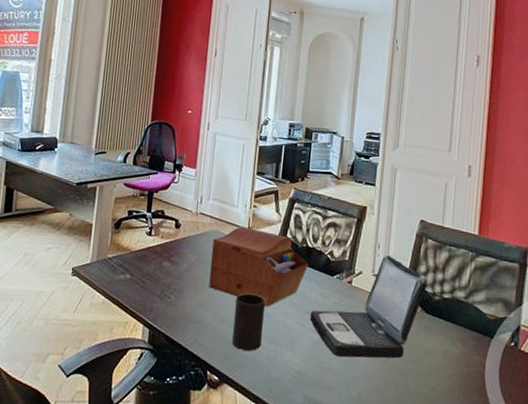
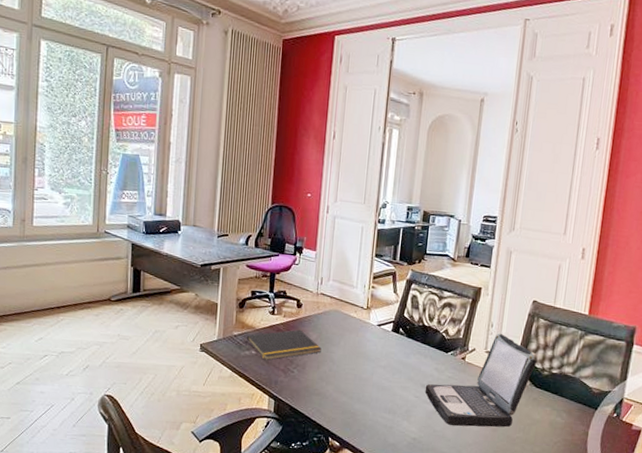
notepad: none [119,251,200,285] -> present [244,329,322,360]
sewing box: present [209,226,309,308] -> none [330,306,425,381]
cup: present [232,293,265,351] -> none [352,368,383,420]

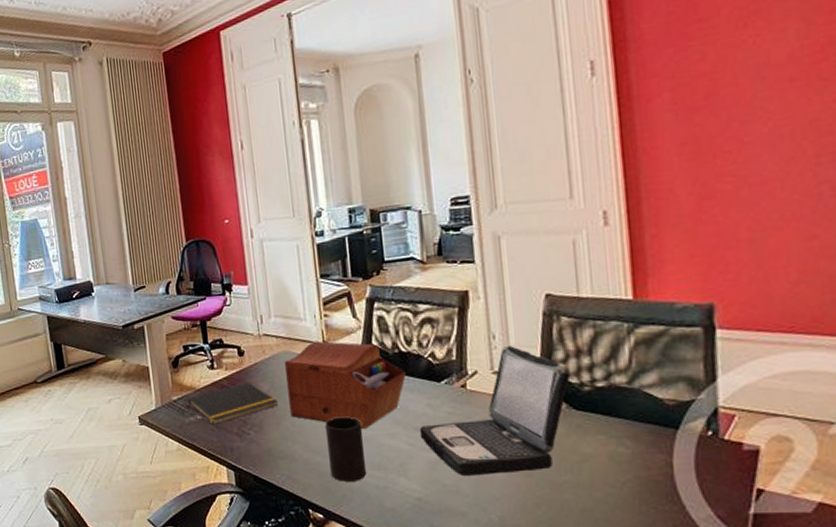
sewing box: none [330,306,425,381] -> present [285,340,407,430]
cup: none [352,368,383,420] -> present [325,416,366,482]

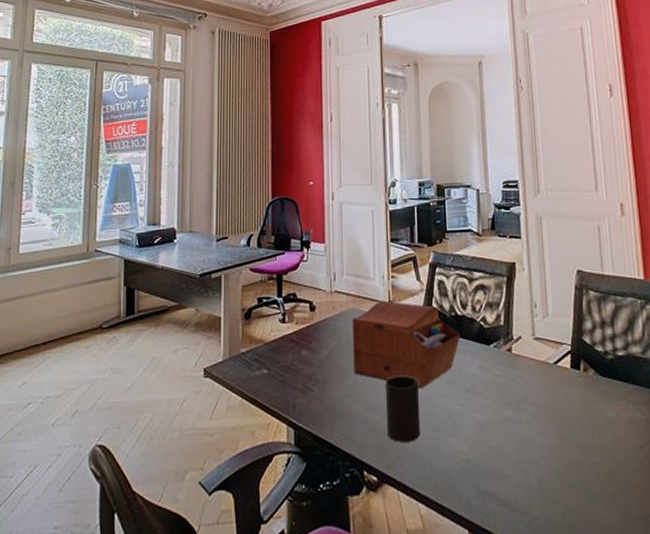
notepad: present [187,382,278,424] -> none [254,337,343,379]
laptop: present [419,344,571,477] -> none [470,313,597,439]

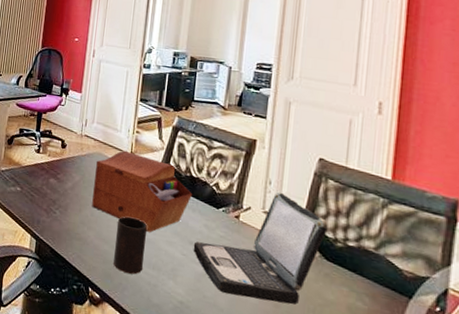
laptop: none [470,313,597,439] -> present [193,191,328,305]

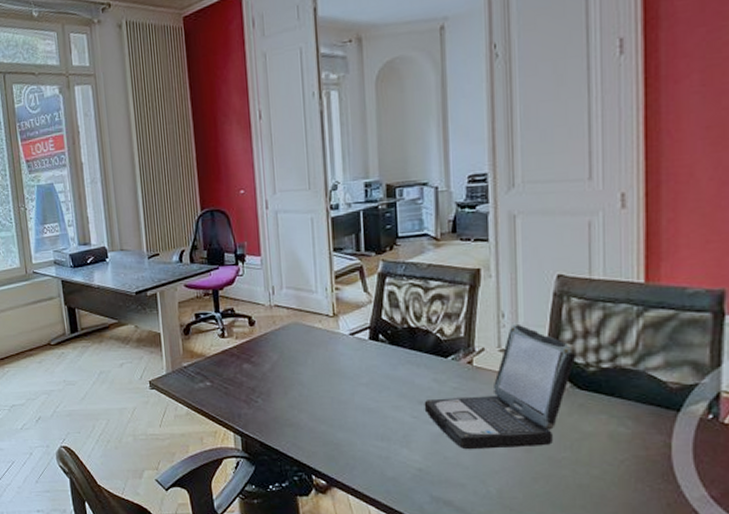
sewing box: present [92,150,193,233] -> none [295,313,415,402]
cup: present [113,216,147,275] -> none [332,388,369,451]

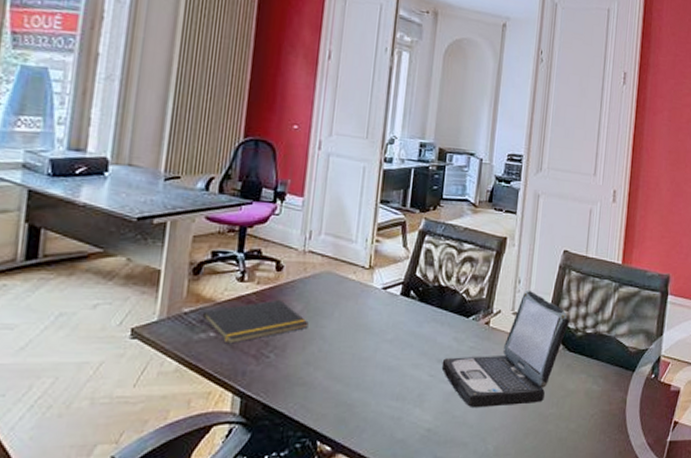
notepad: none [197,351,286,391] -> present [198,299,309,344]

